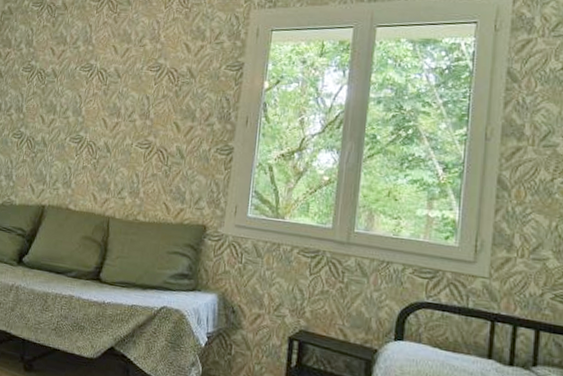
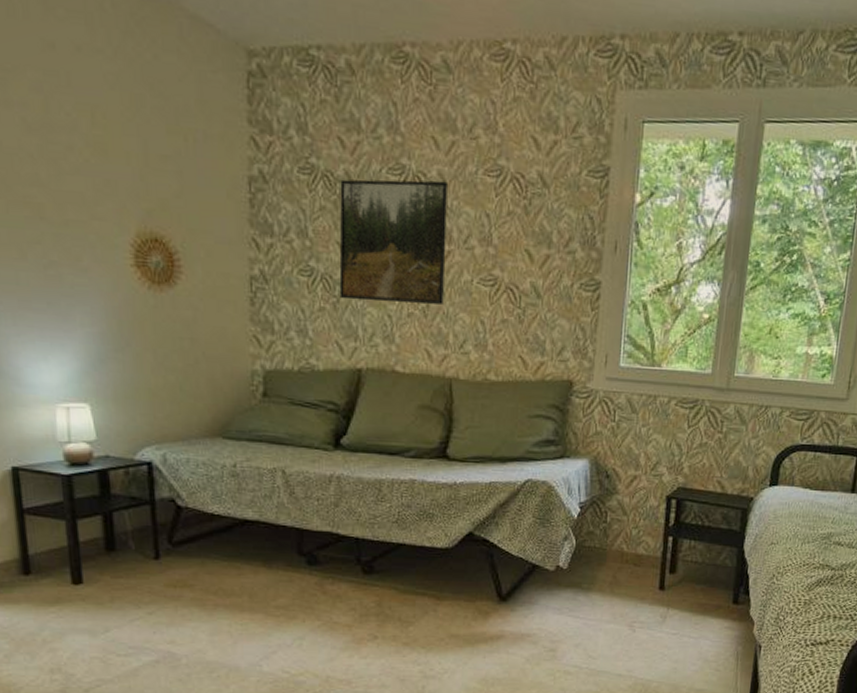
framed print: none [37,74,121,161] -> present [339,179,447,304]

